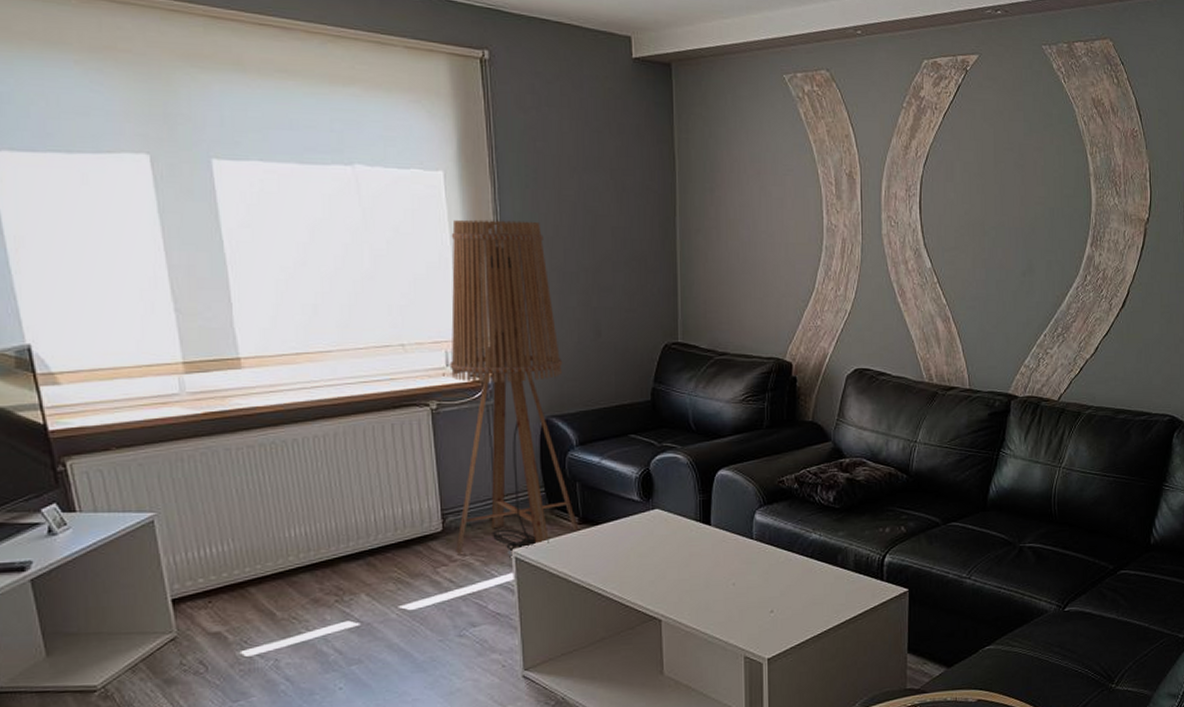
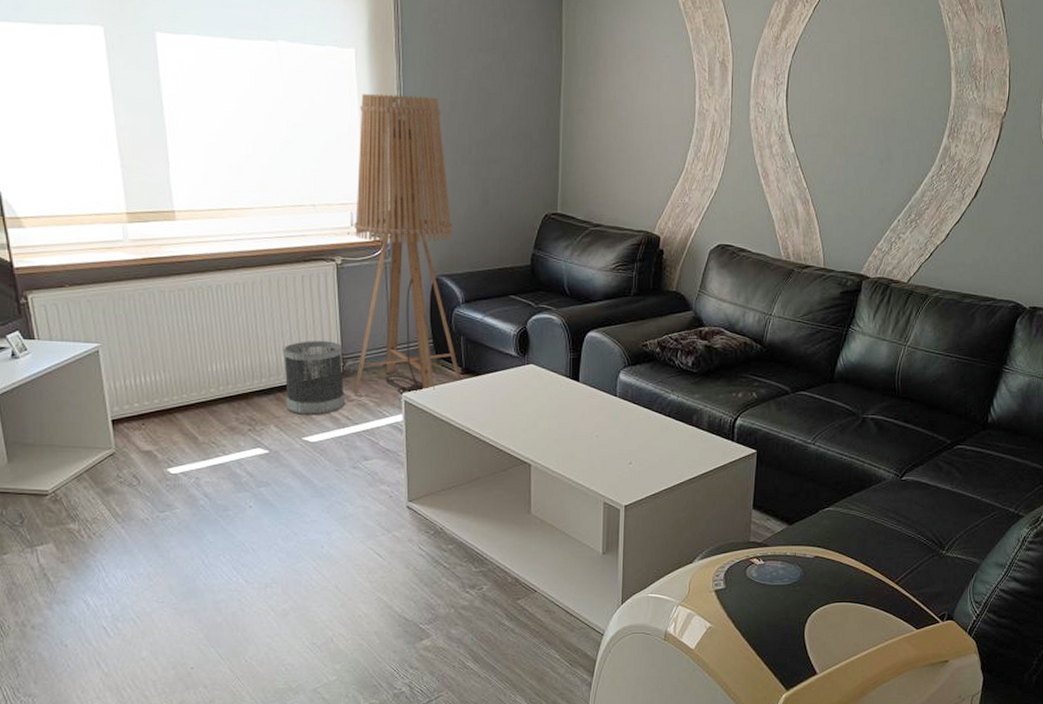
wastebasket: none [372,495,447,581] -> present [283,340,345,415]

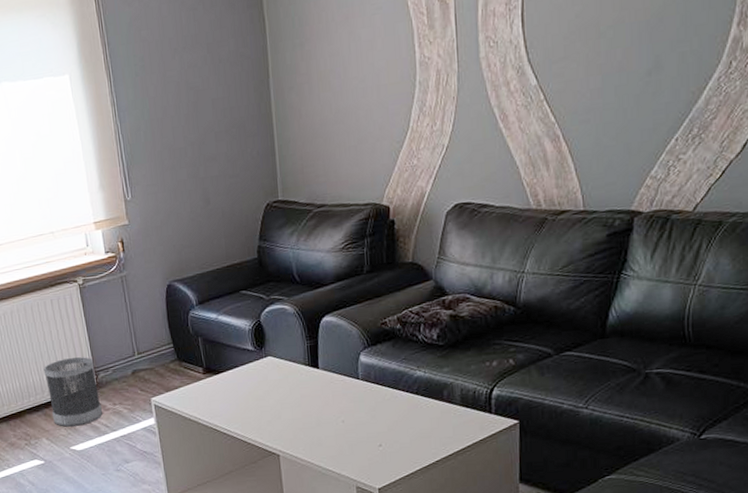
floor lamp: present [353,93,462,399] -> none [80,106,204,405]

